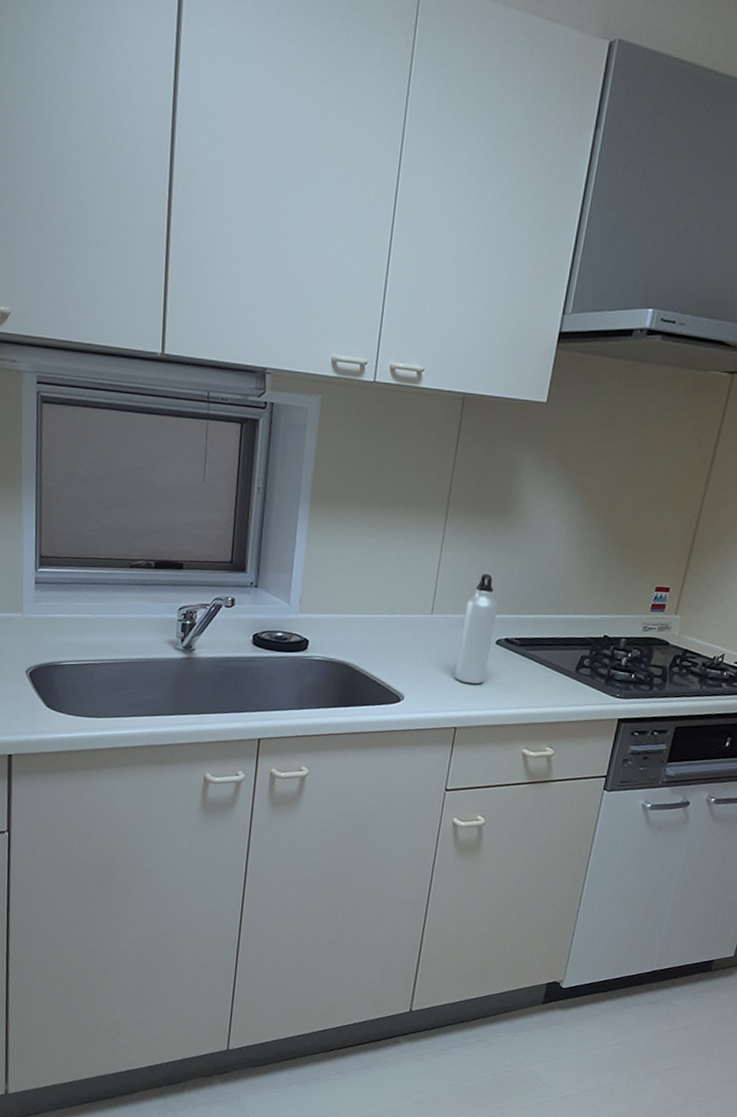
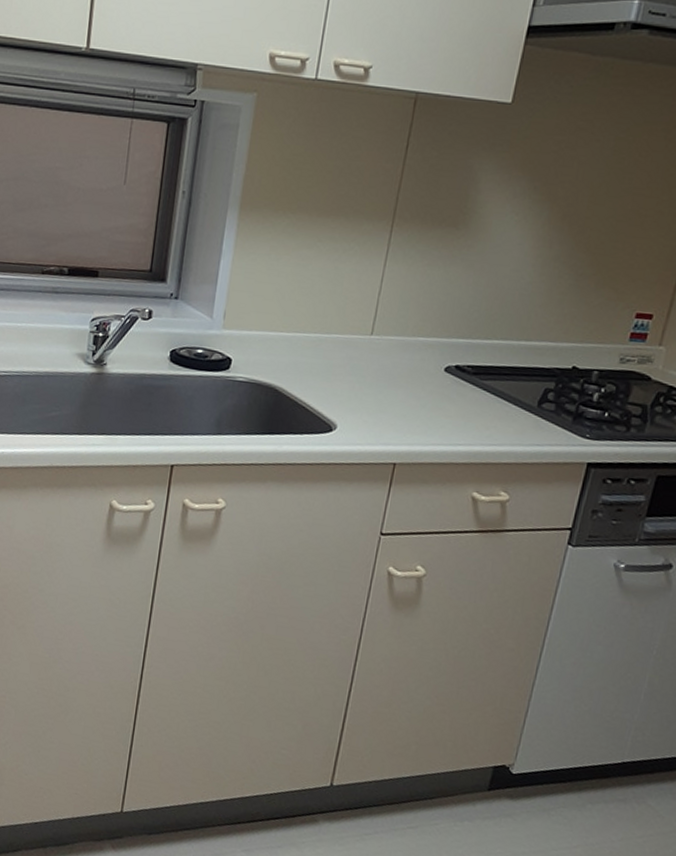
water bottle: present [454,574,498,685] -> none [395,292,448,416]

